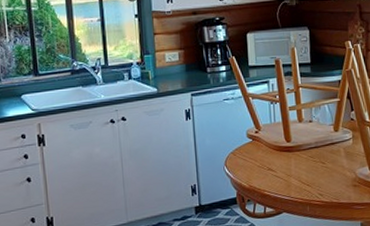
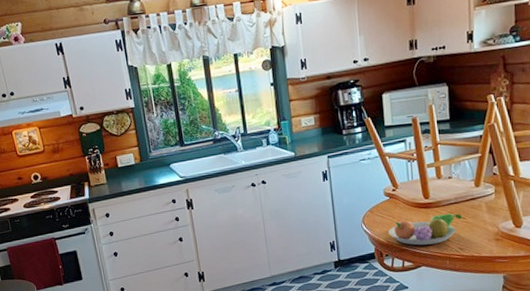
fruit bowl: none [250,157,323,191] -> present [388,213,463,246]

